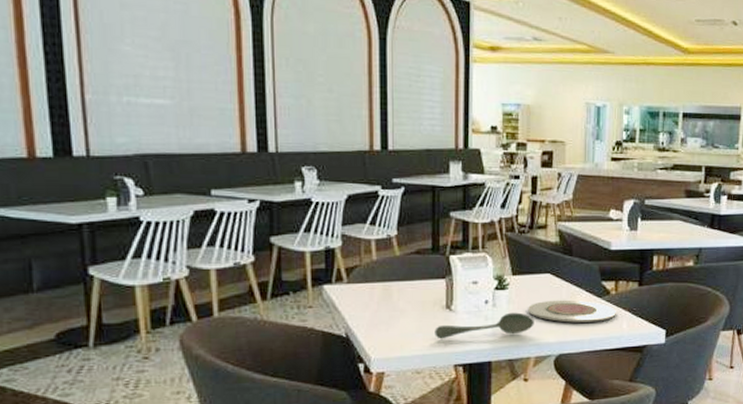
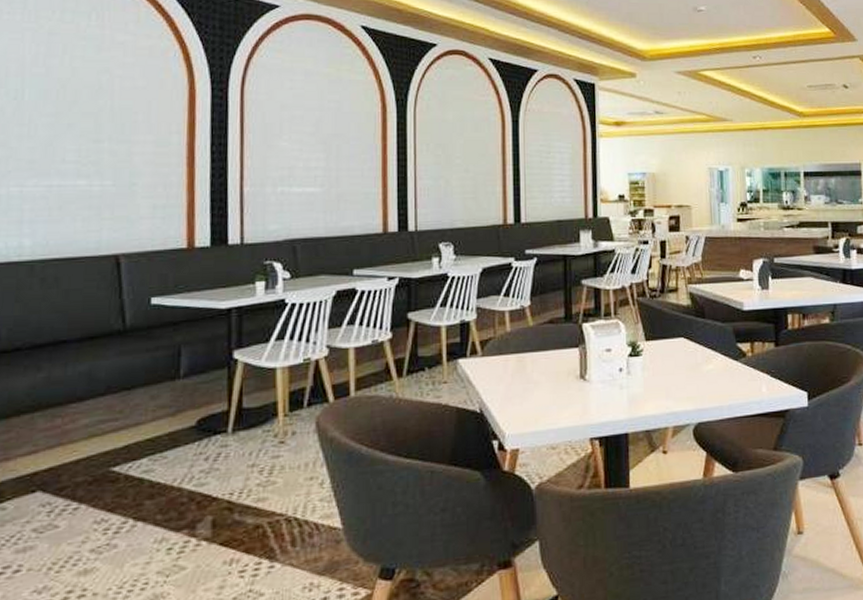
spoon: present [435,312,534,339] -> none [569,379,671,411]
plate: present [528,299,616,323] -> none [663,364,754,389]

